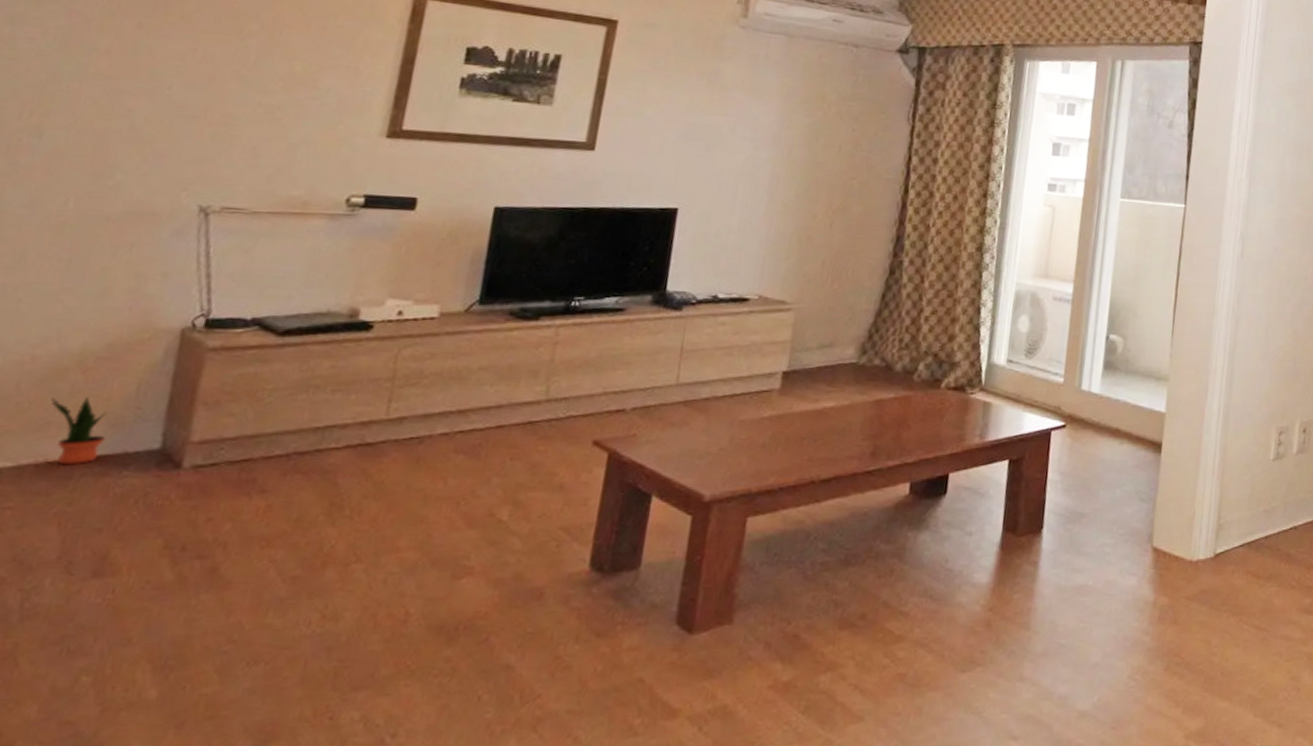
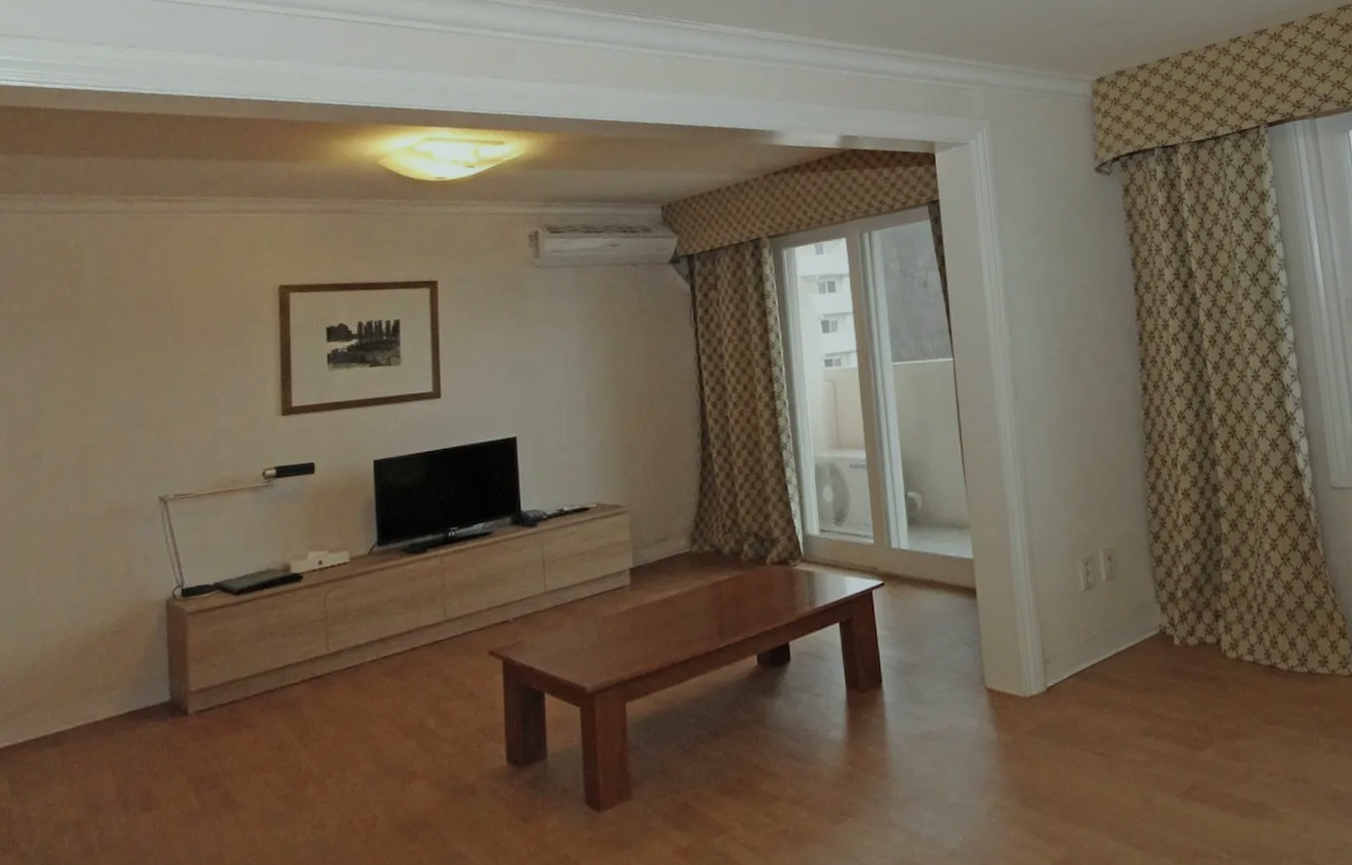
potted plant: present [51,397,107,465] -> none [88,665,131,723]

